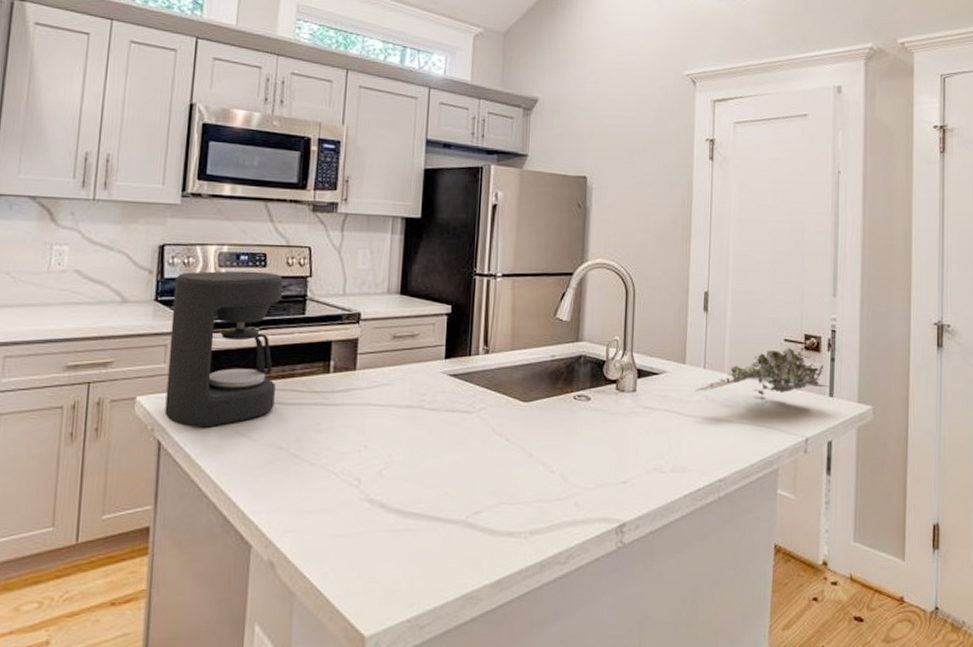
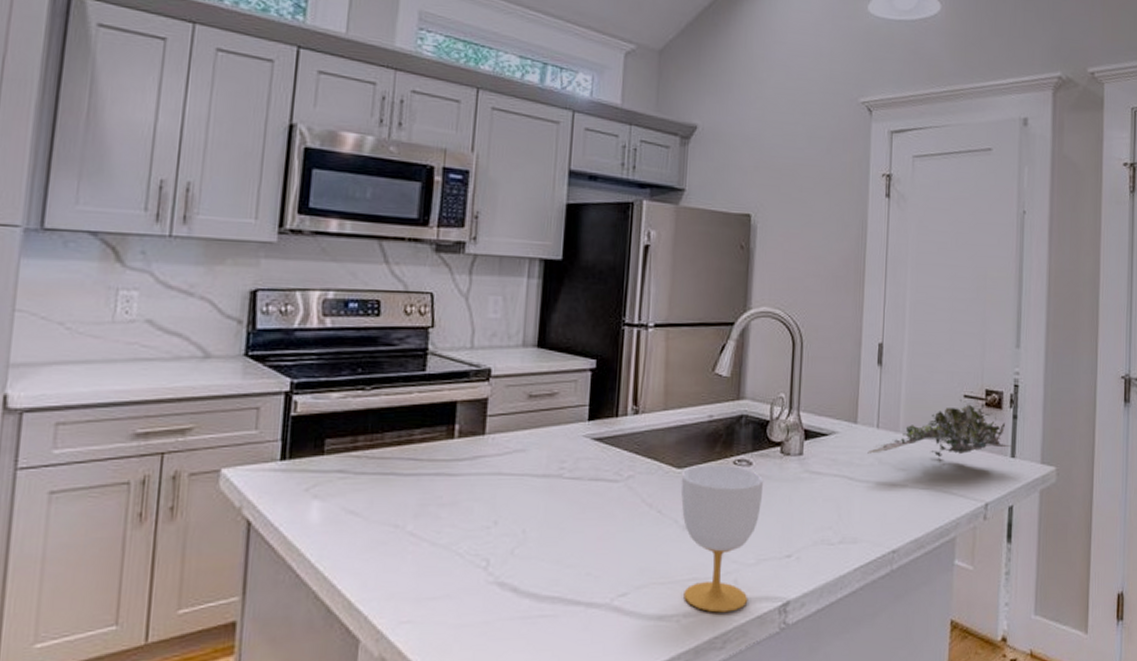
coffee maker: present [165,270,284,427] -> none [255,320,401,504]
cup: none [527,399,601,531] -> present [680,464,764,613]

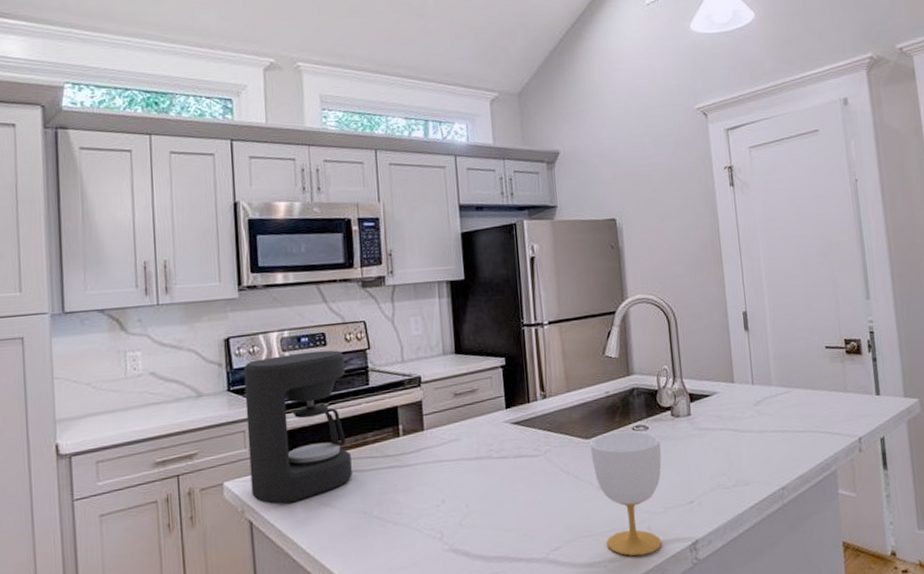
coffee maker: none [255,320,401,504] -> present [243,350,352,505]
plant: present [867,391,1013,458] -> none [747,342,876,407]

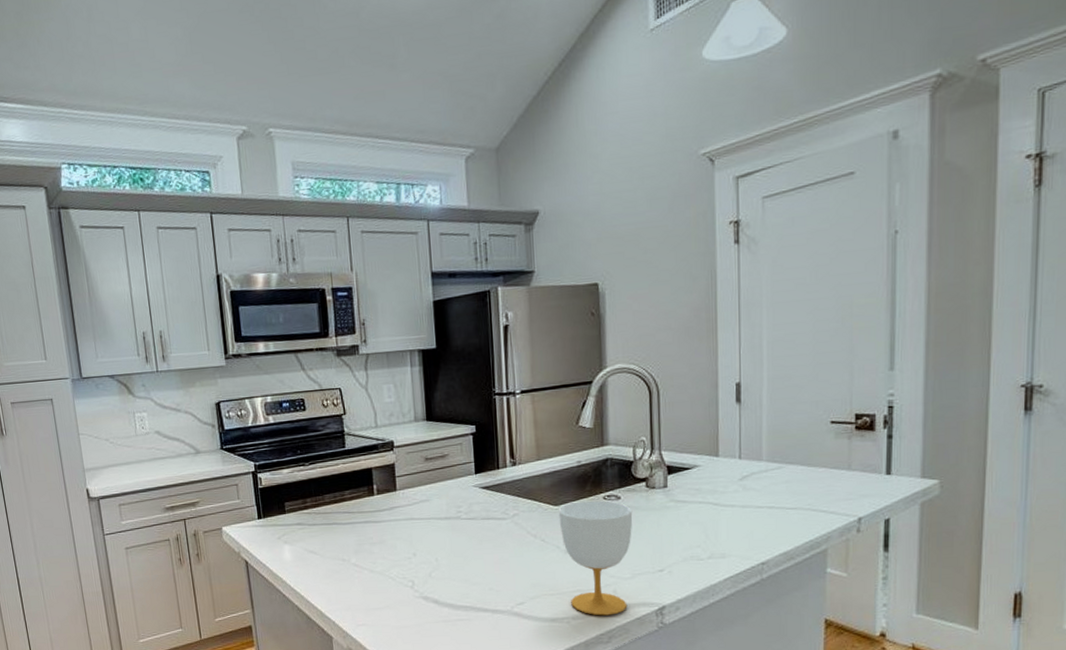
coffee maker: present [243,350,352,505] -> none [233,415,332,548]

